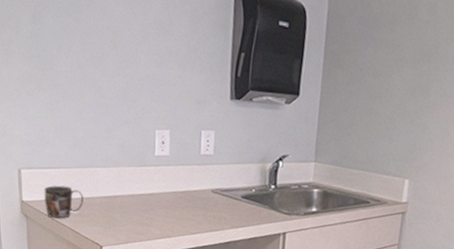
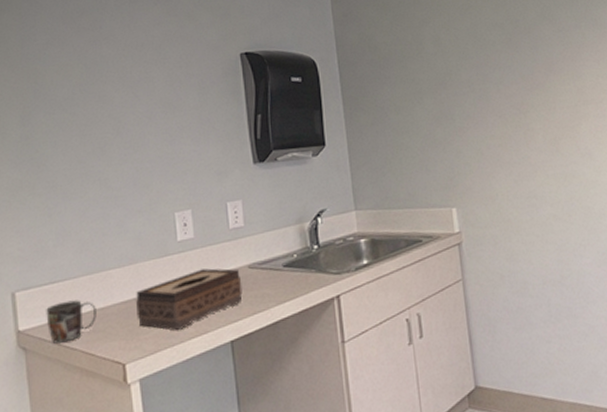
tissue box: none [115,184,205,231] -> present [135,268,243,331]

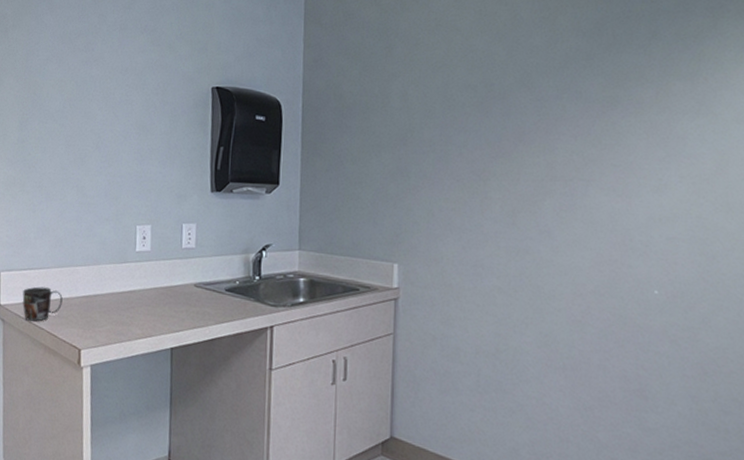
tissue box: present [135,268,243,331] -> none [94,279,187,330]

